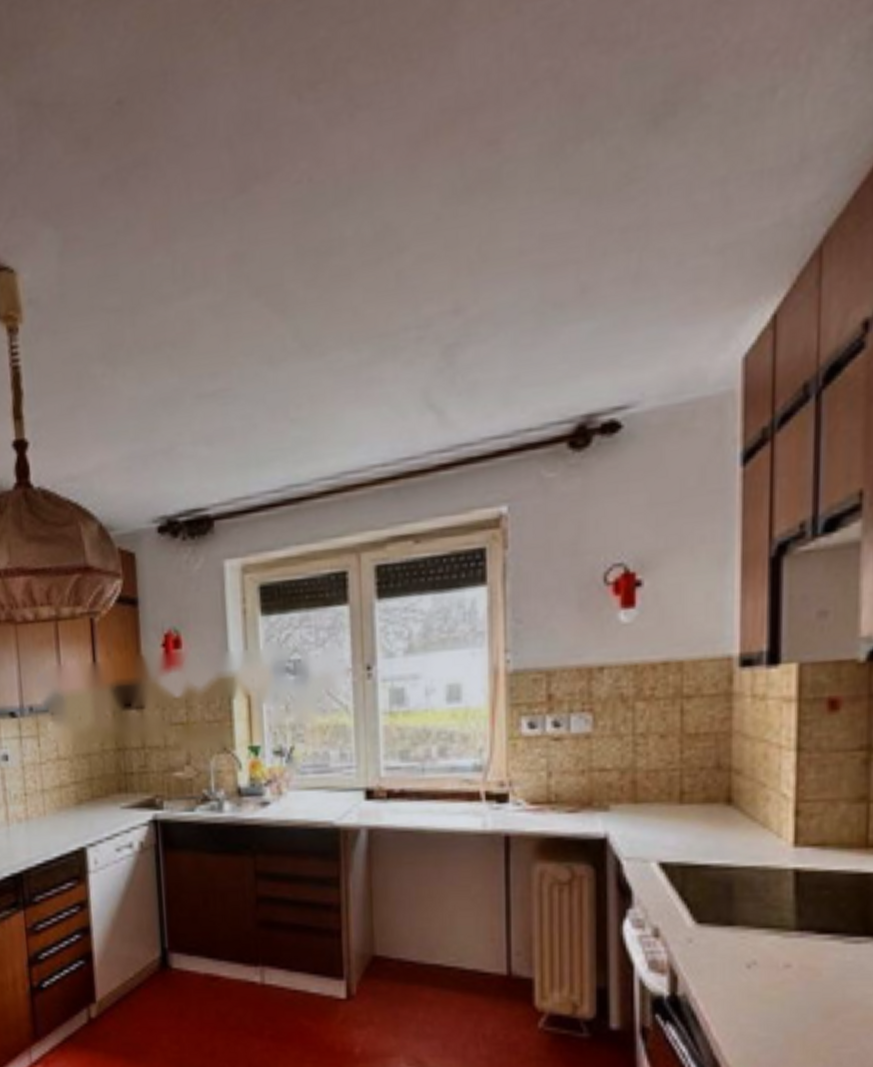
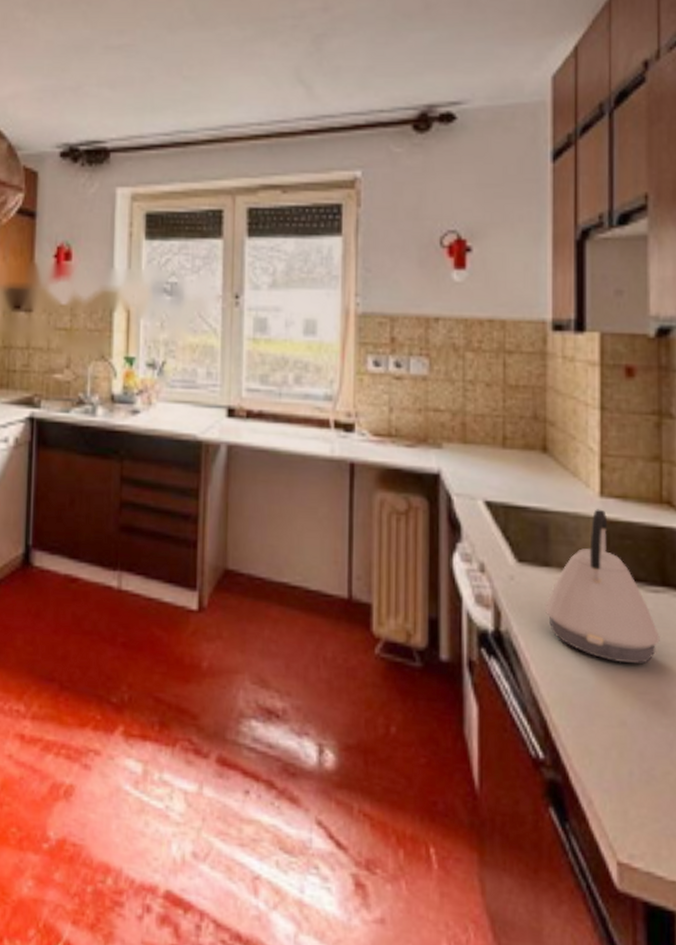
kettle: none [728,860,860,1019] -> present [546,509,660,664]

